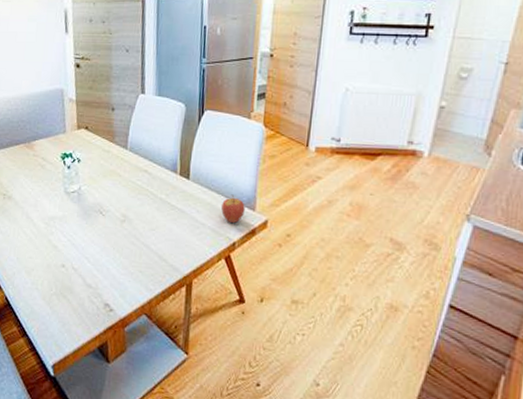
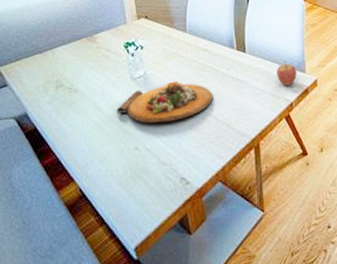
cutting board: none [47,201,148,244] -> present [117,81,213,123]

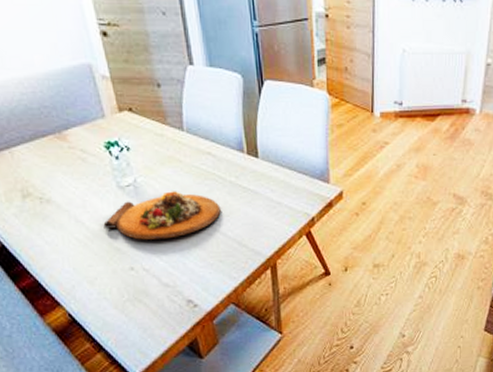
fruit: present [277,61,297,86] -> none [296,169,319,198]

